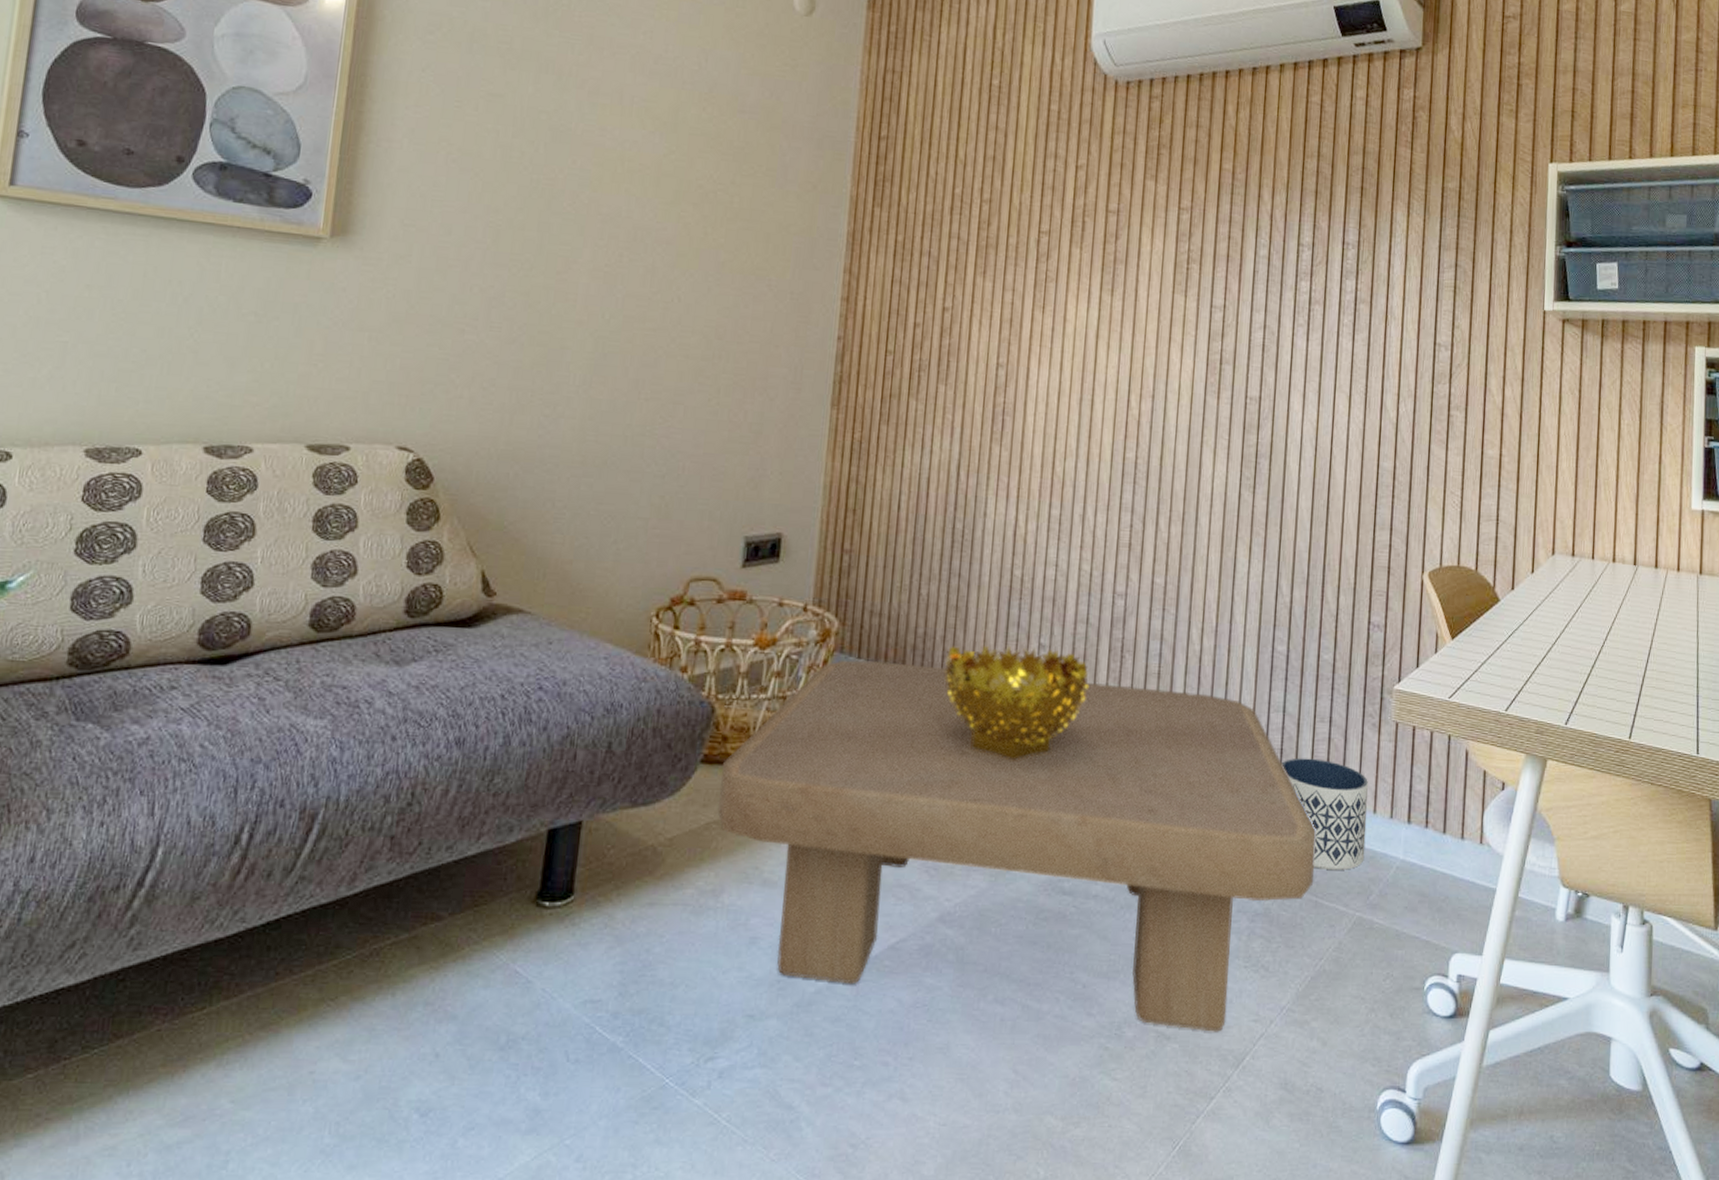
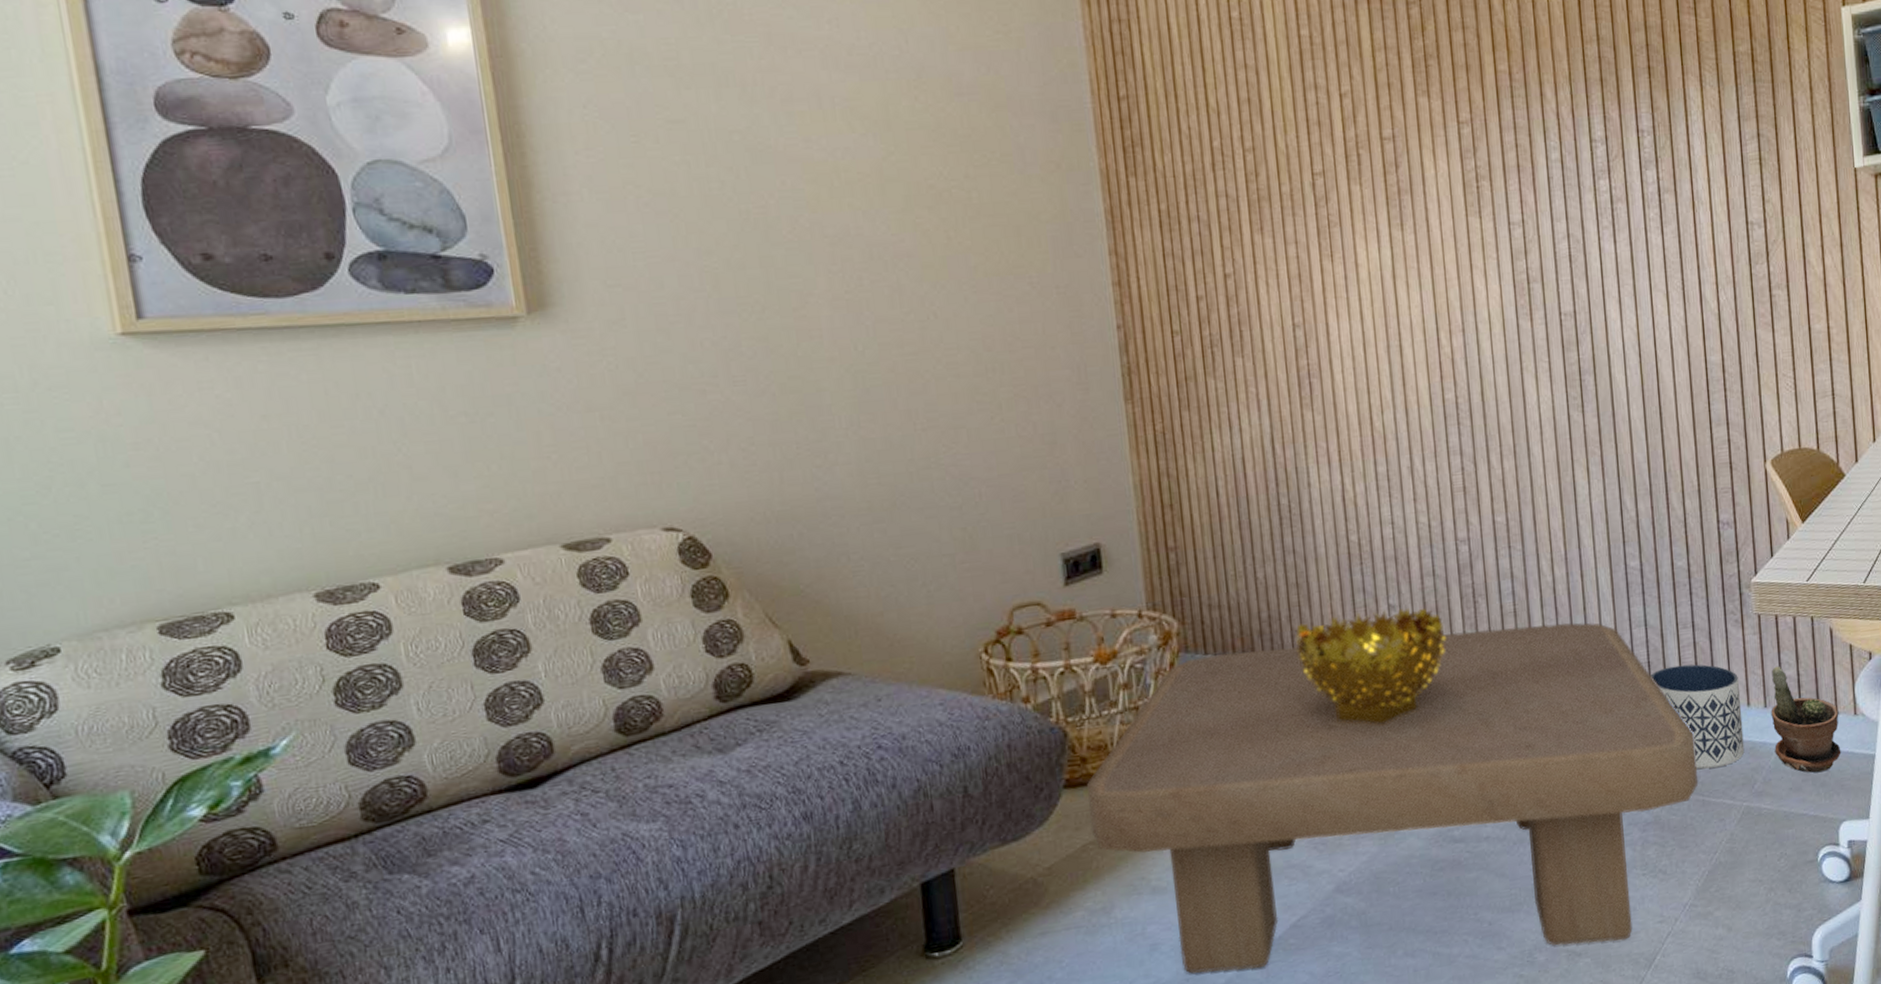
potted plant: none [1395,778,1465,897] -> present [1771,666,1841,773]

